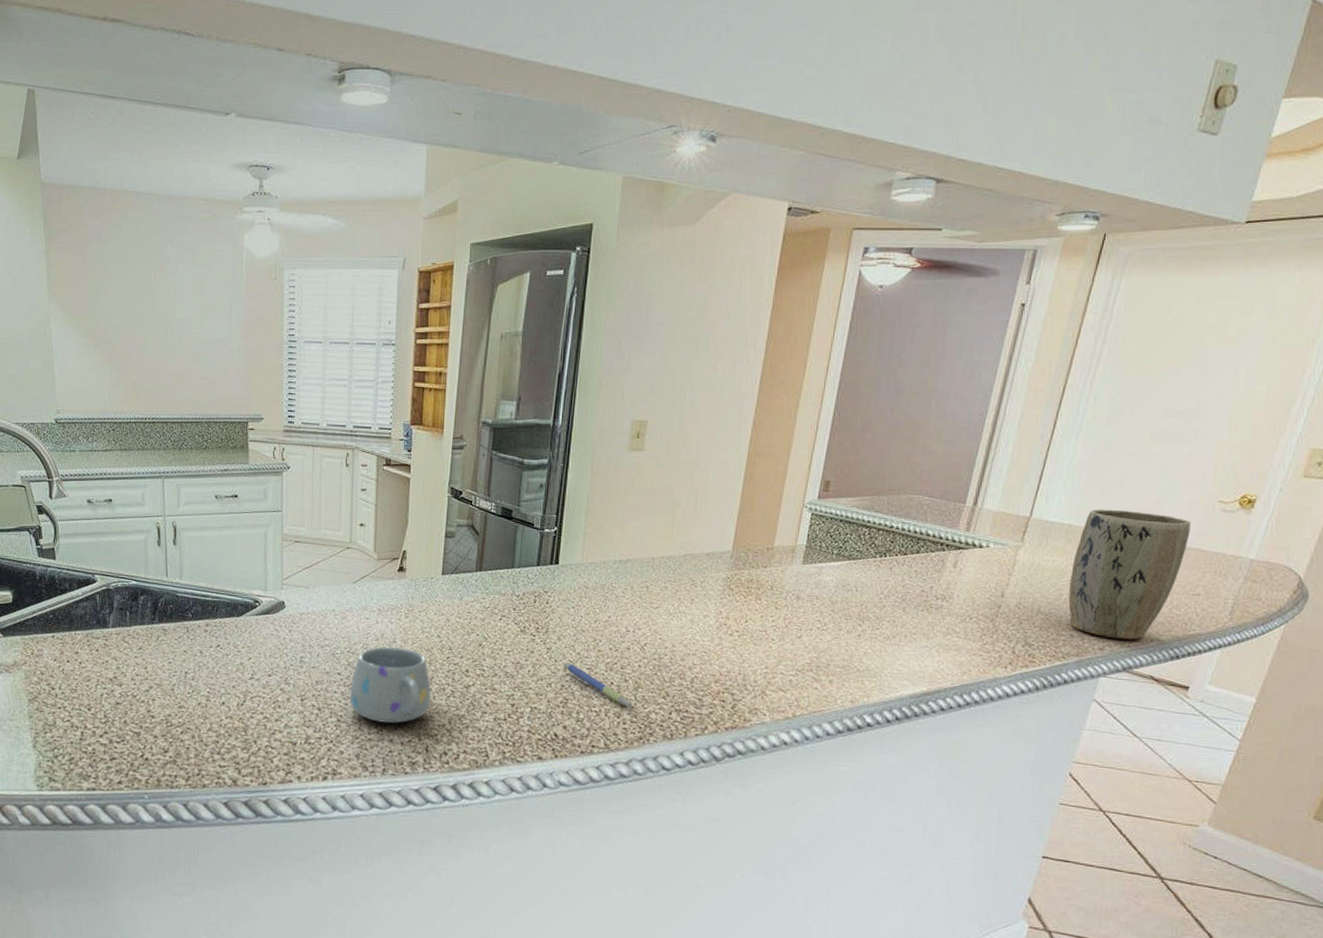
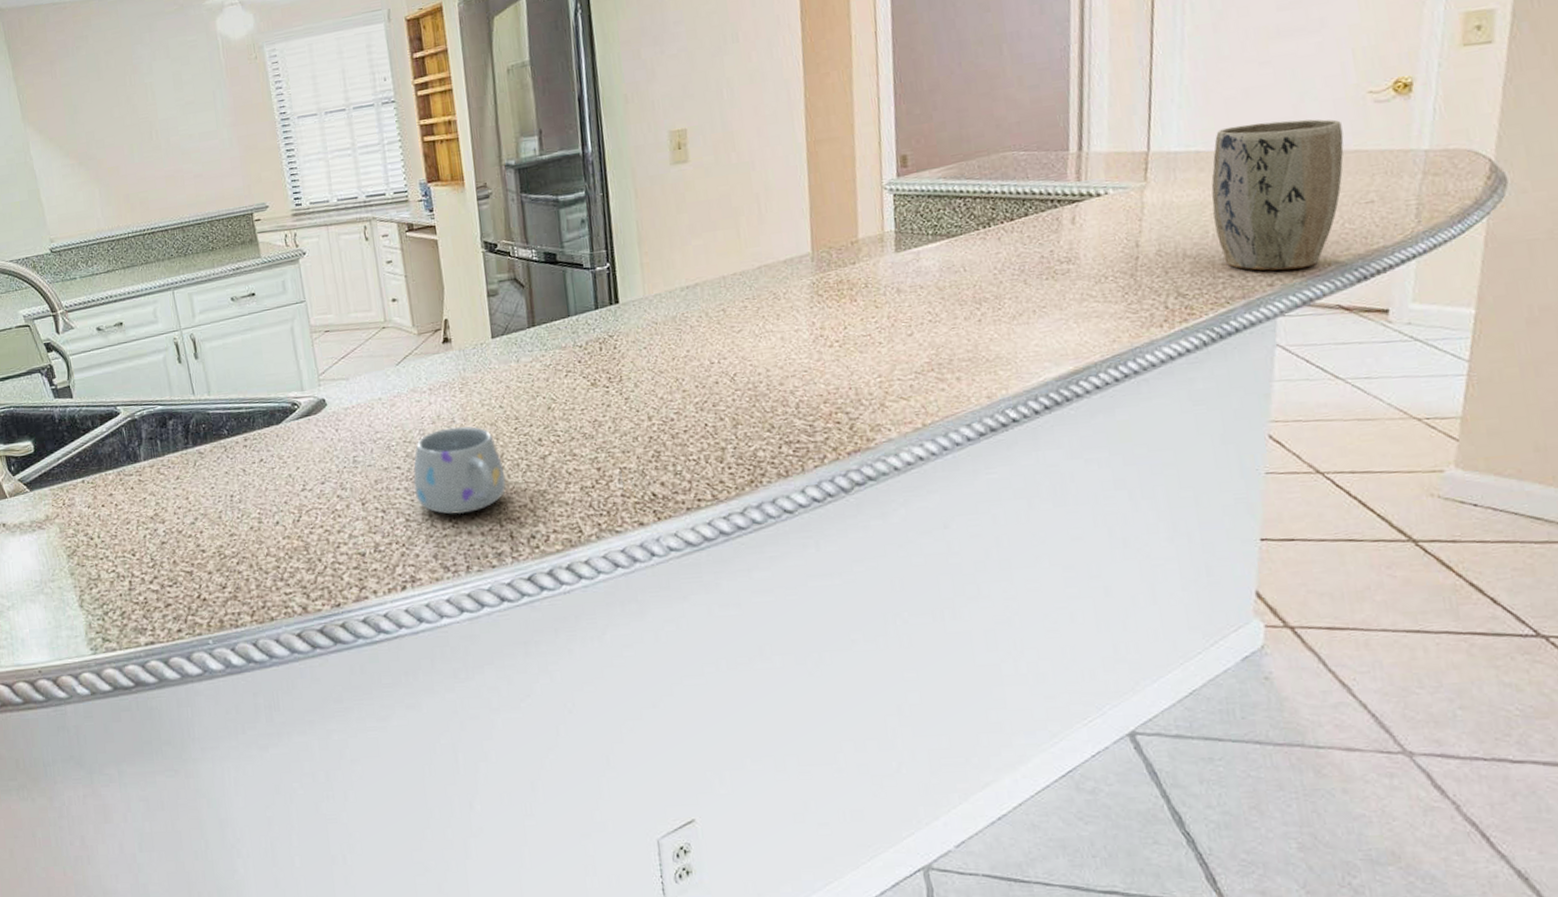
pen: present [564,662,633,707] -> none [647,410,735,449]

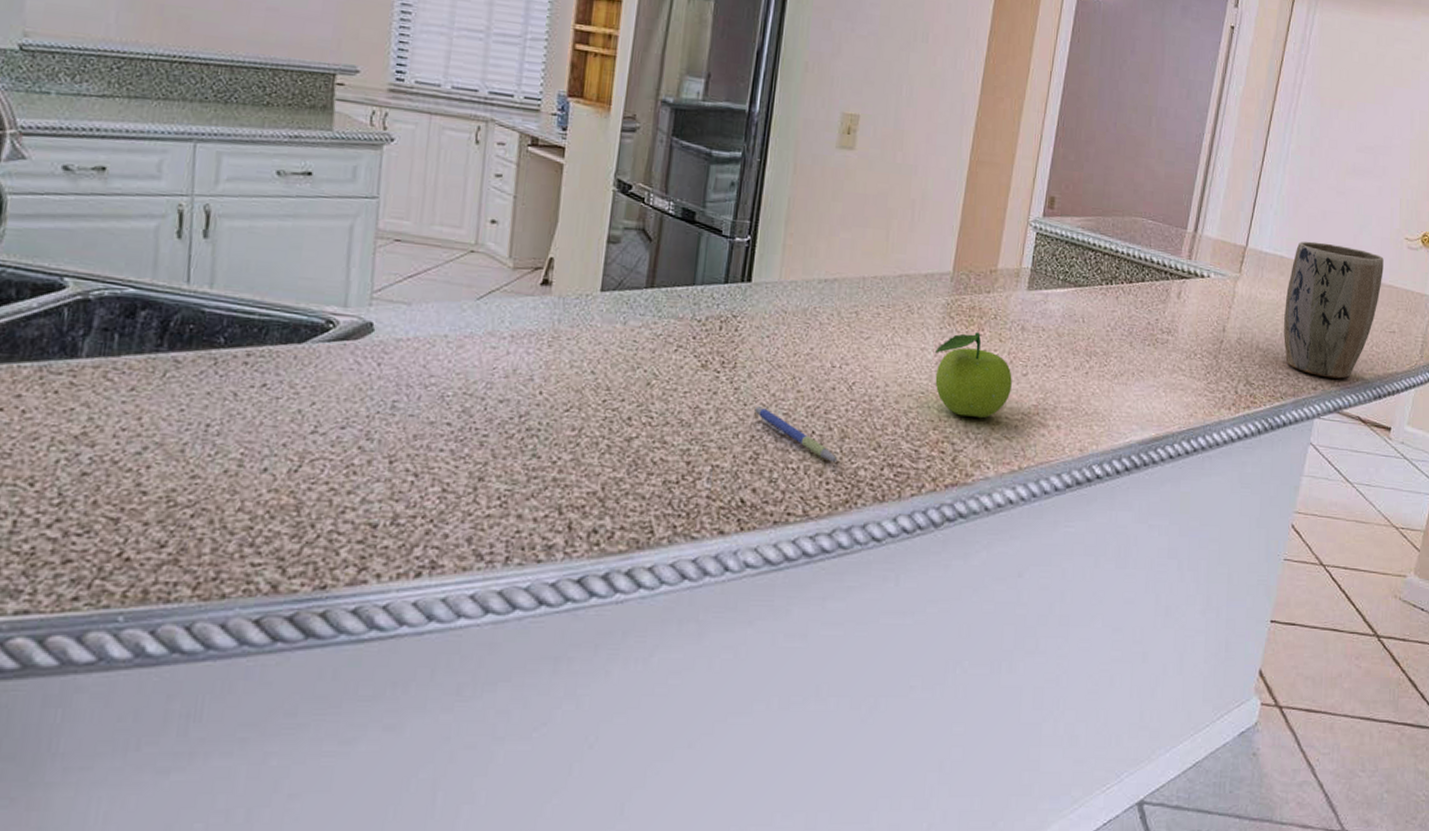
mug: present [413,426,506,515] -> none [462,386,579,493]
pen: none [647,410,735,449] -> present [754,406,838,463]
fruit: none [809,303,899,386] -> present [934,332,1012,419]

